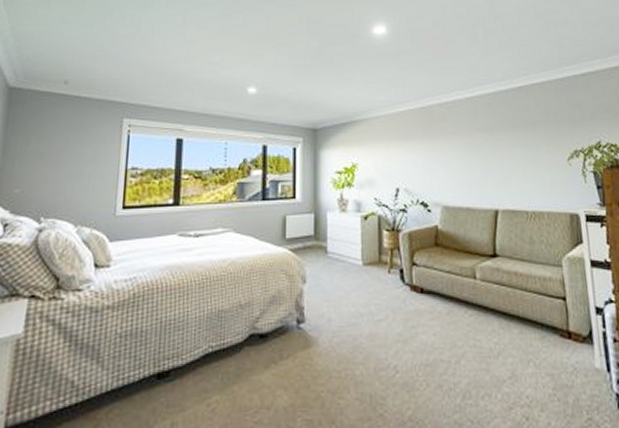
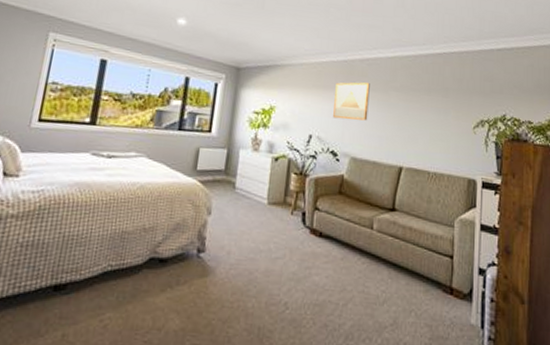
wall art: none [417,126,455,168] -> present [333,82,370,121]

